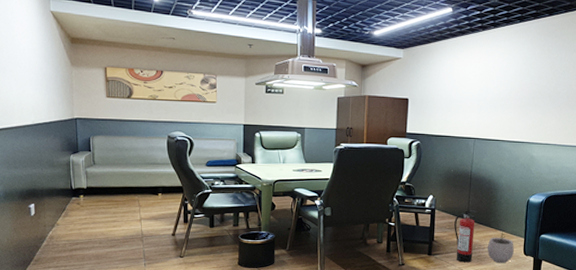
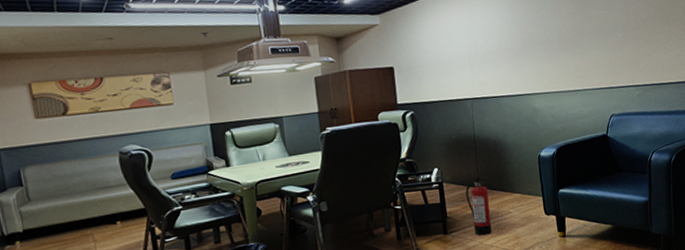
plant pot: present [487,232,514,264] -> none [505,194,535,229]

